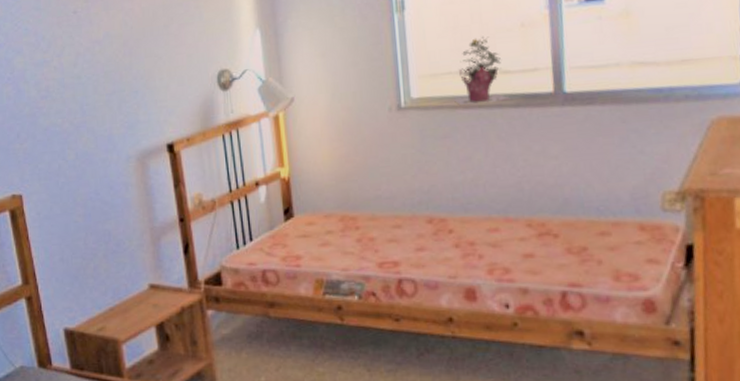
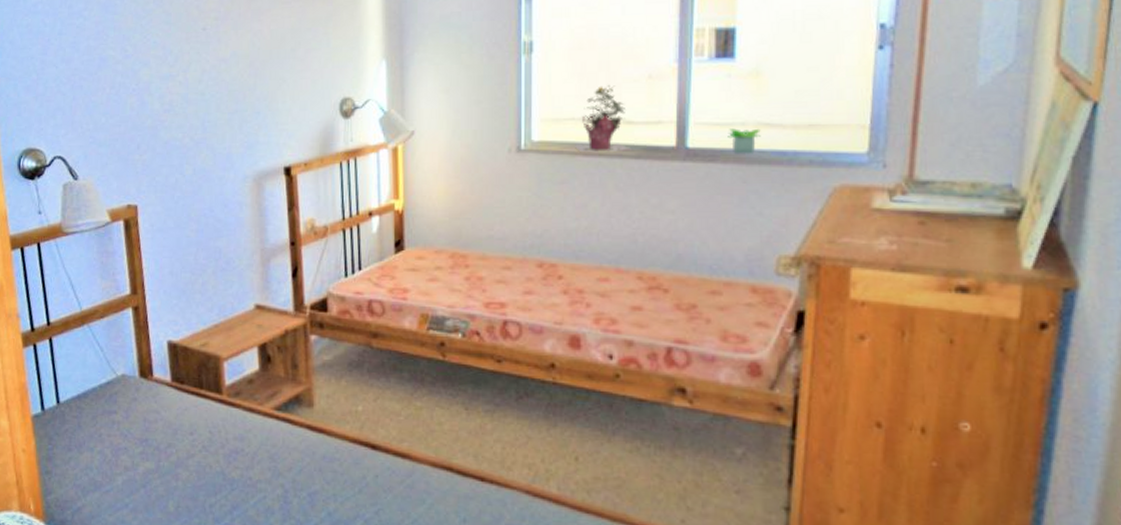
potted plant: none [603,67,636,95] -> present [728,128,761,155]

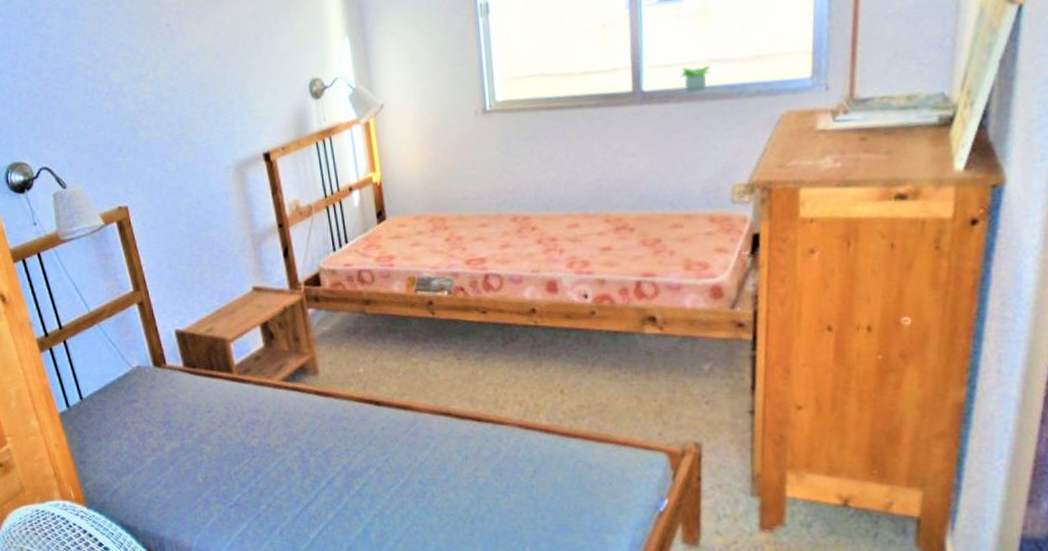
potted flower: present [575,84,633,153] -> none [537,37,592,108]

